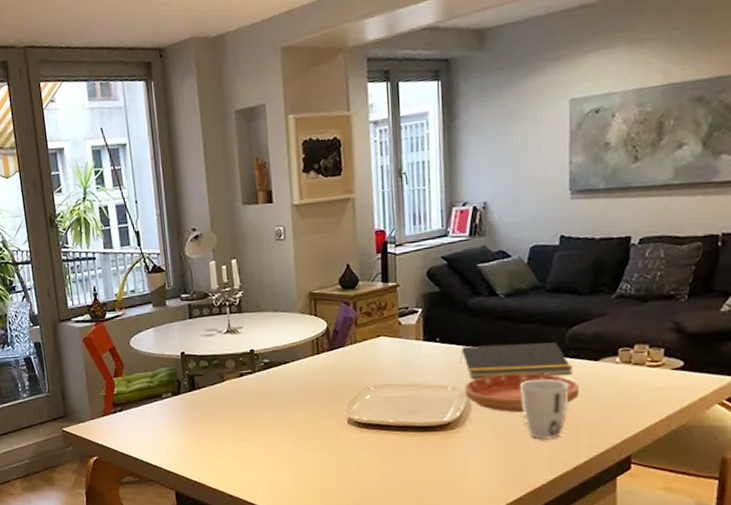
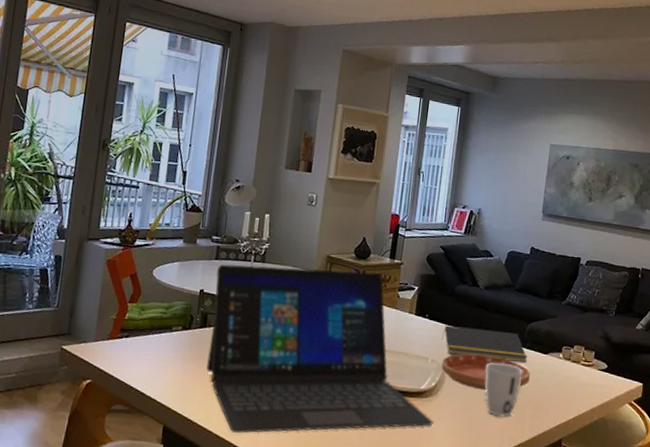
laptop: none [193,301,465,490] -> present [206,264,434,433]

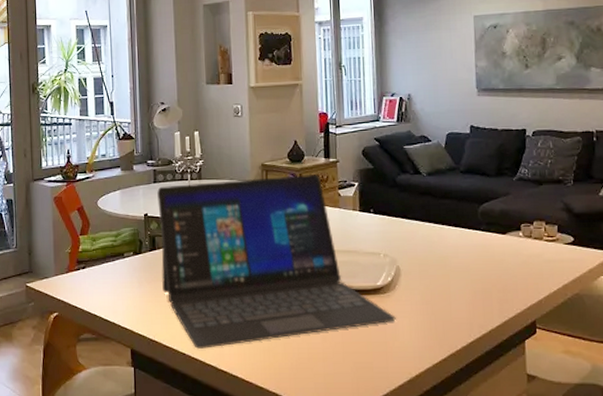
saucer: present [441,353,531,391] -> none [395,243,491,280]
notepad: present [442,325,527,363] -> none [391,216,484,246]
cup: present [484,362,523,418] -> none [442,249,482,305]

